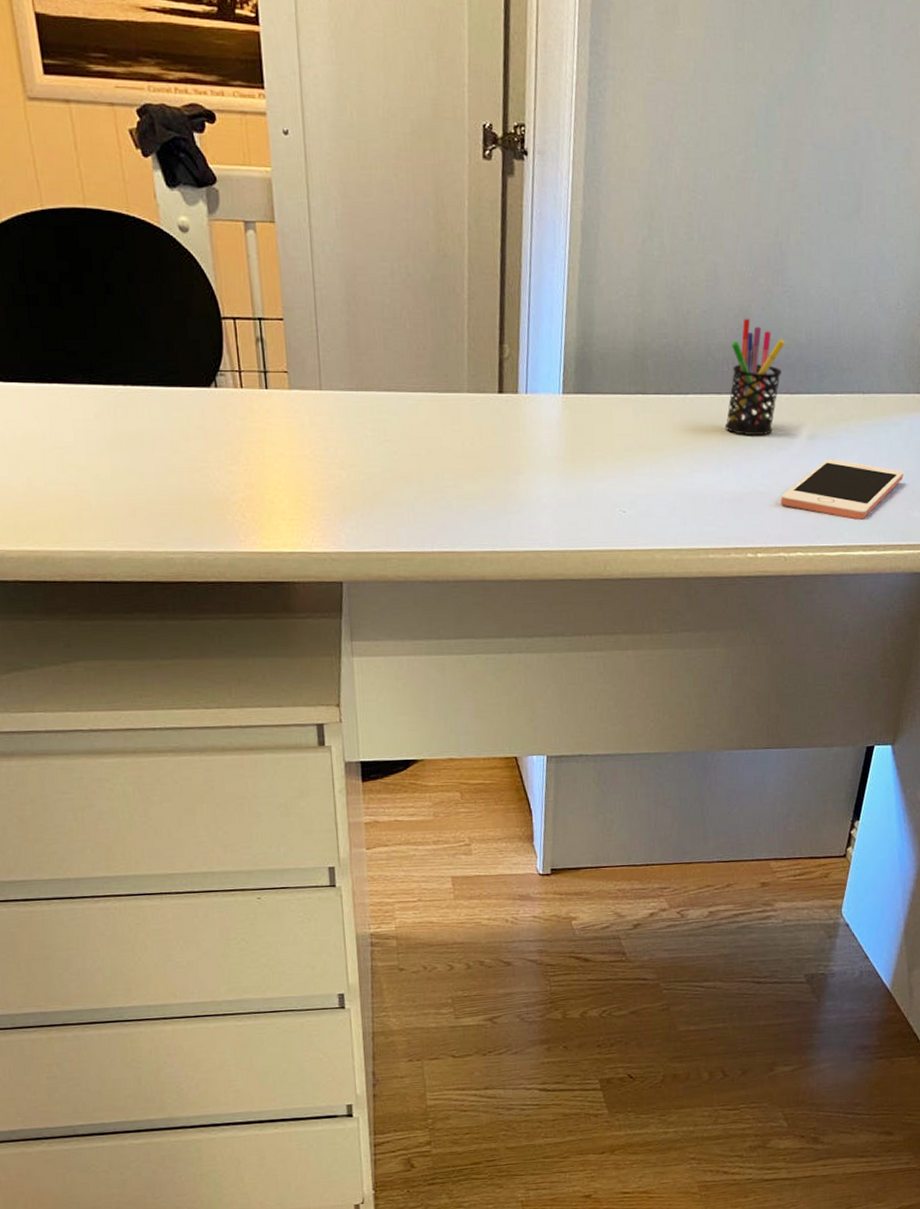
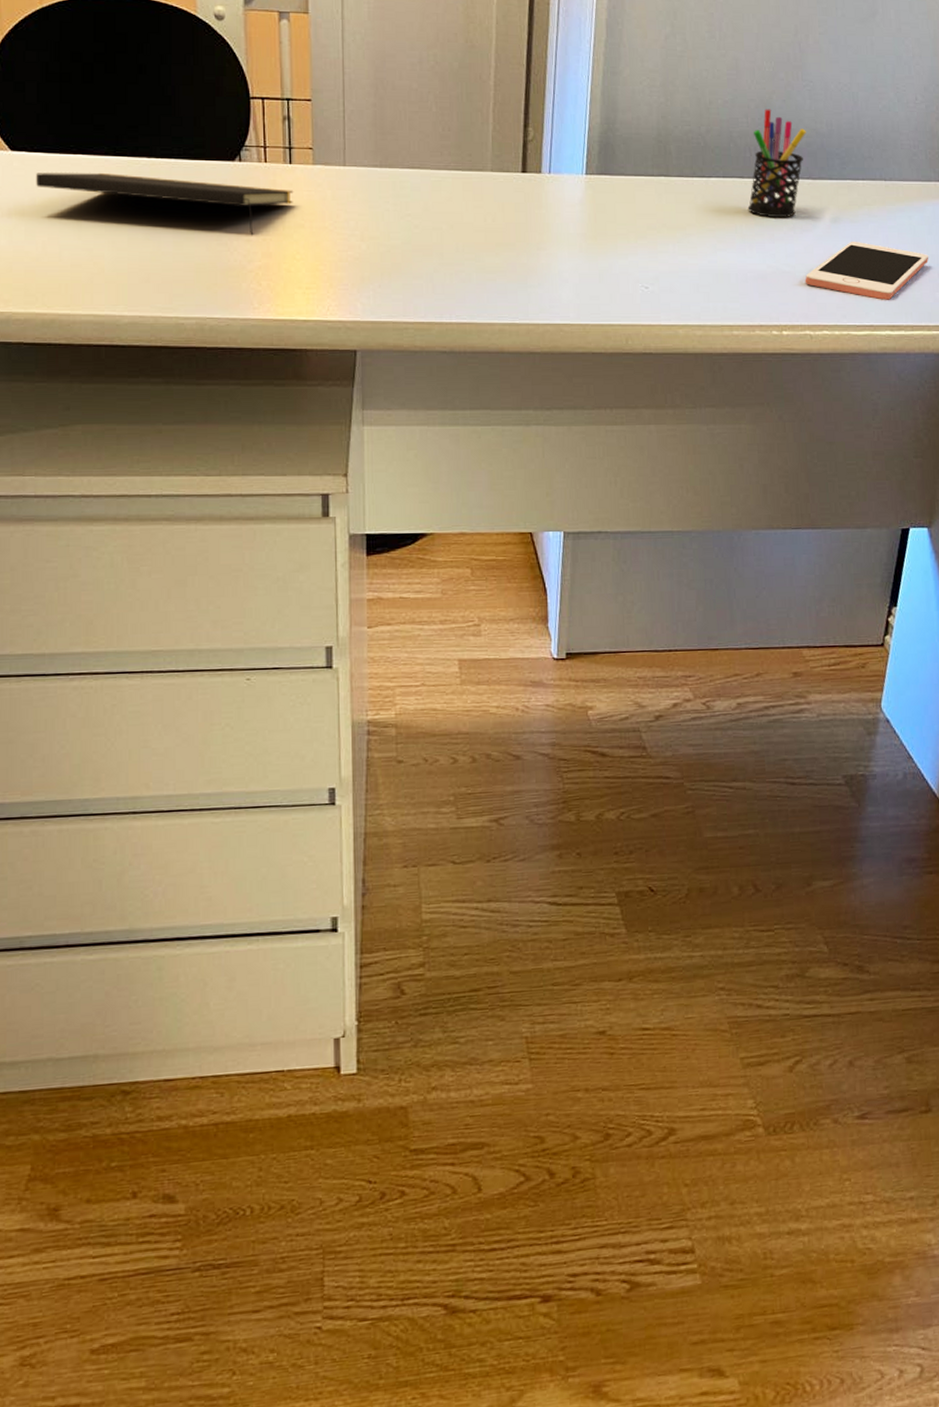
notepad: none [14,403,272,466] -> present [36,173,294,236]

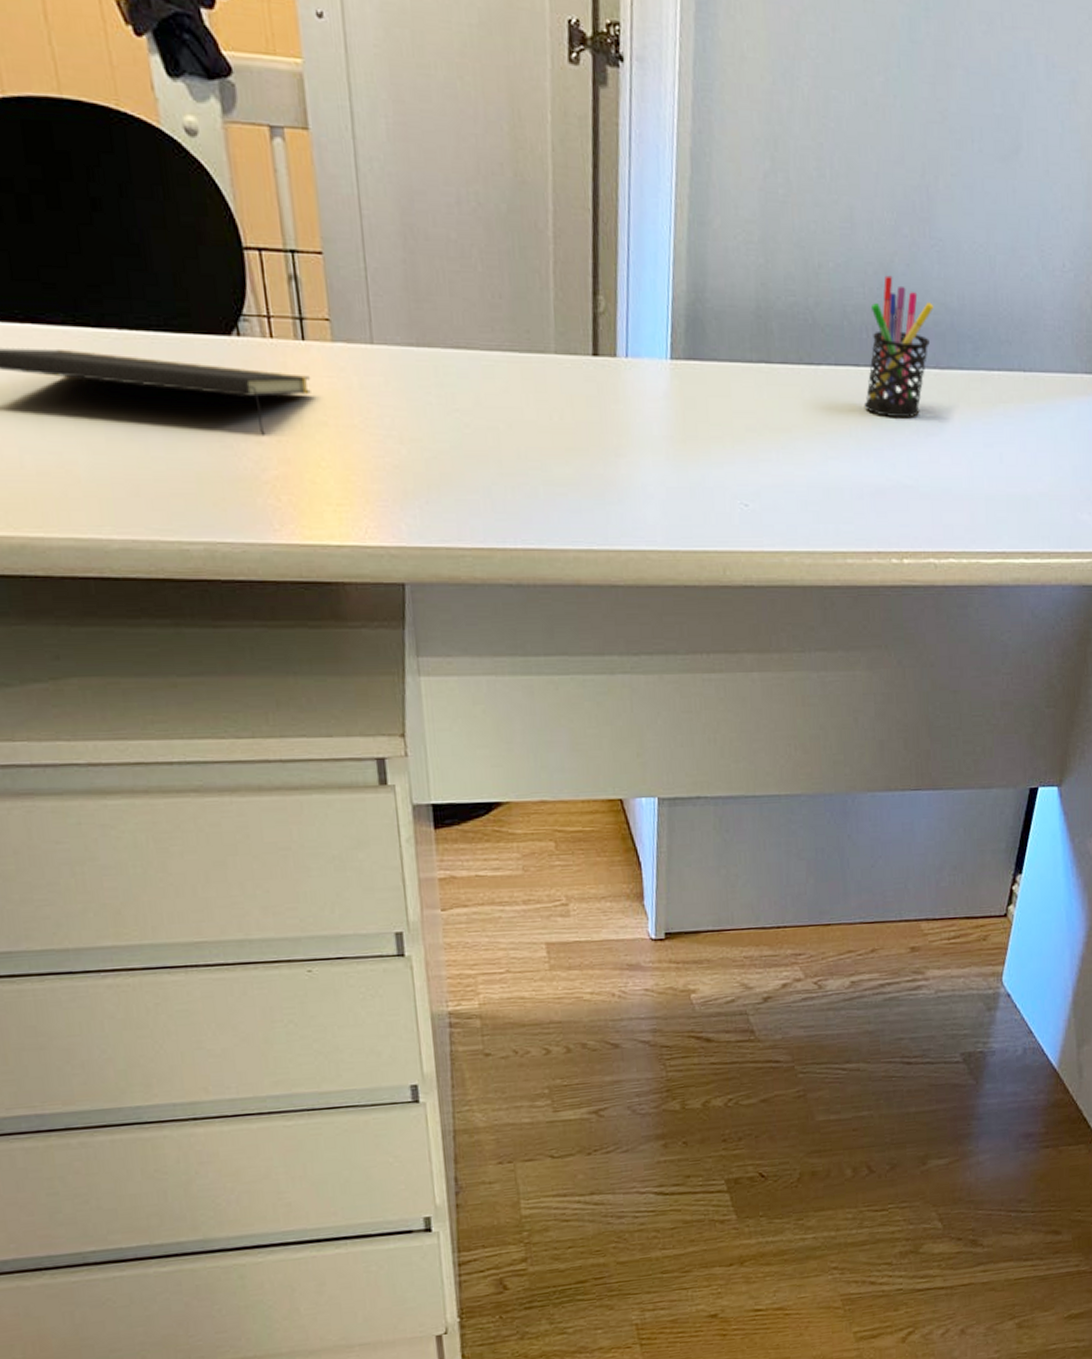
cell phone: present [805,242,929,300] -> none [929,449,1071,521]

